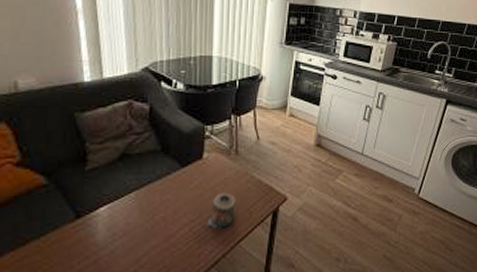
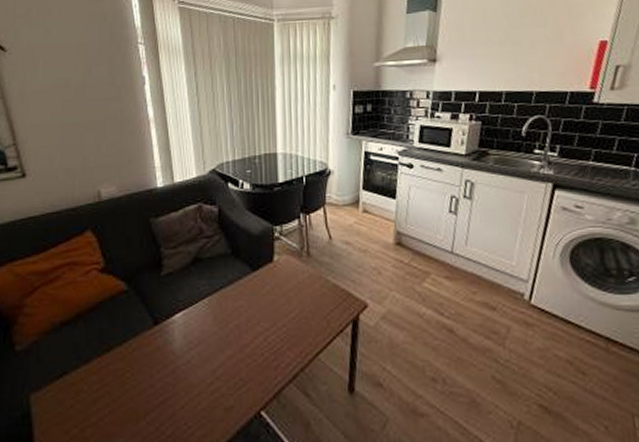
candle: present [206,192,236,229] -> none [281,298,311,339]

